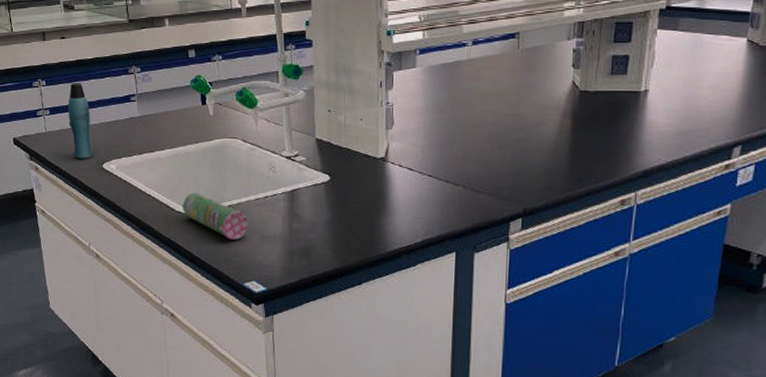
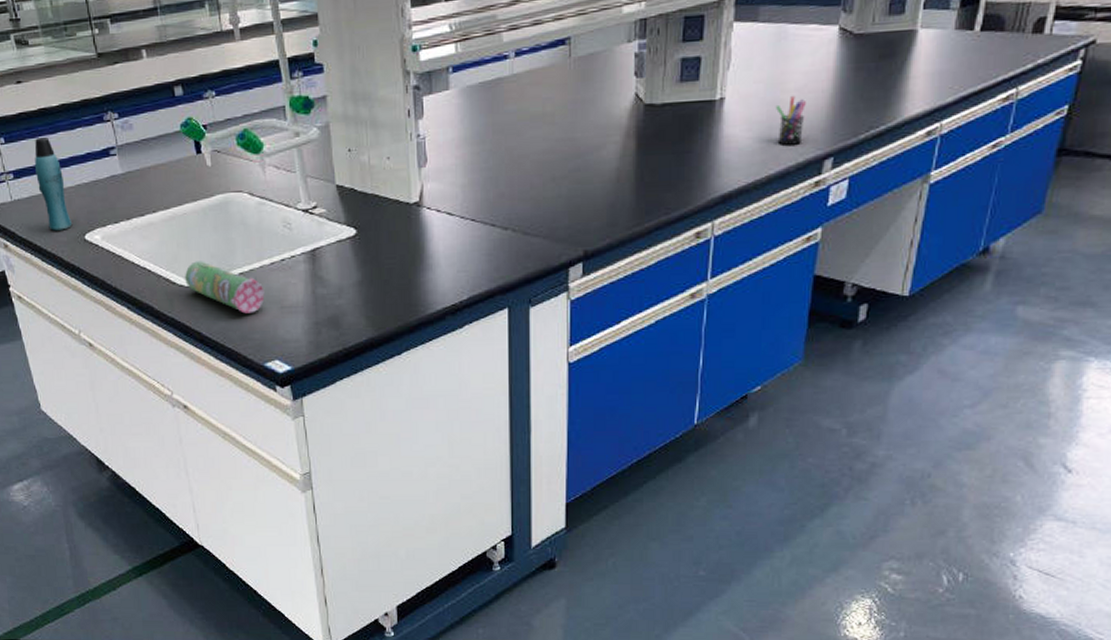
pen holder: none [693,92,718,133] -> present [776,95,806,145]

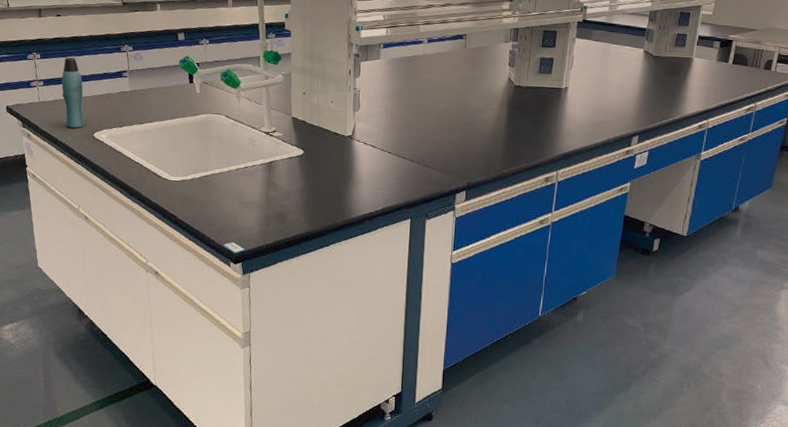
paper towel roll: present [185,261,265,314] -> none [169,162,230,205]
pen holder: present [776,95,806,145] -> none [602,91,621,124]

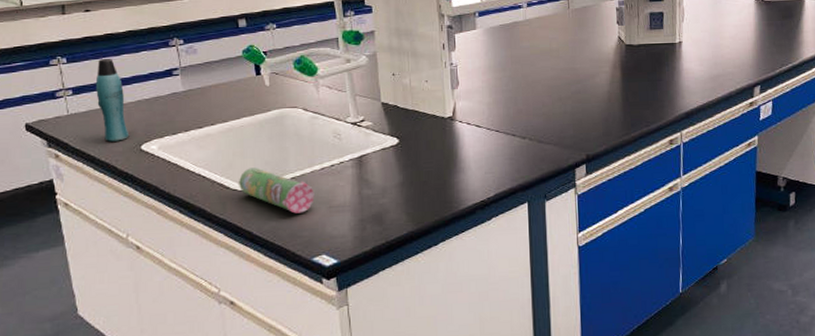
paper towel roll: none [169,162,230,205] -> present [239,167,315,214]

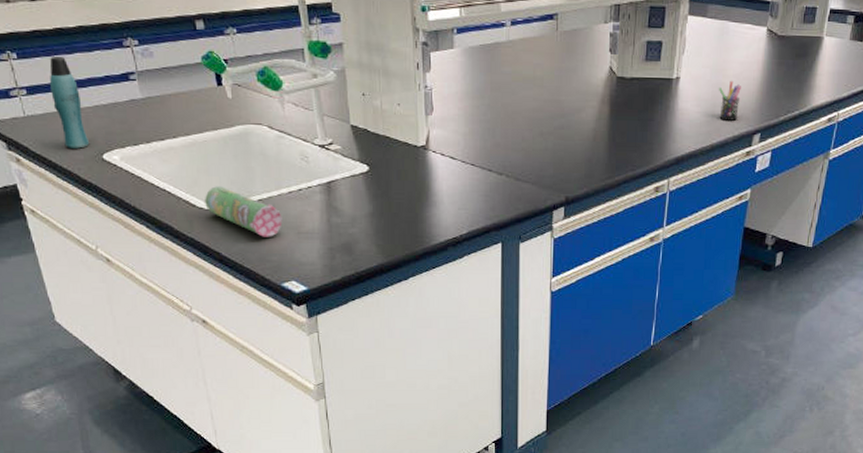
pen holder: none [718,41,738,76] -> present [719,80,741,121]

